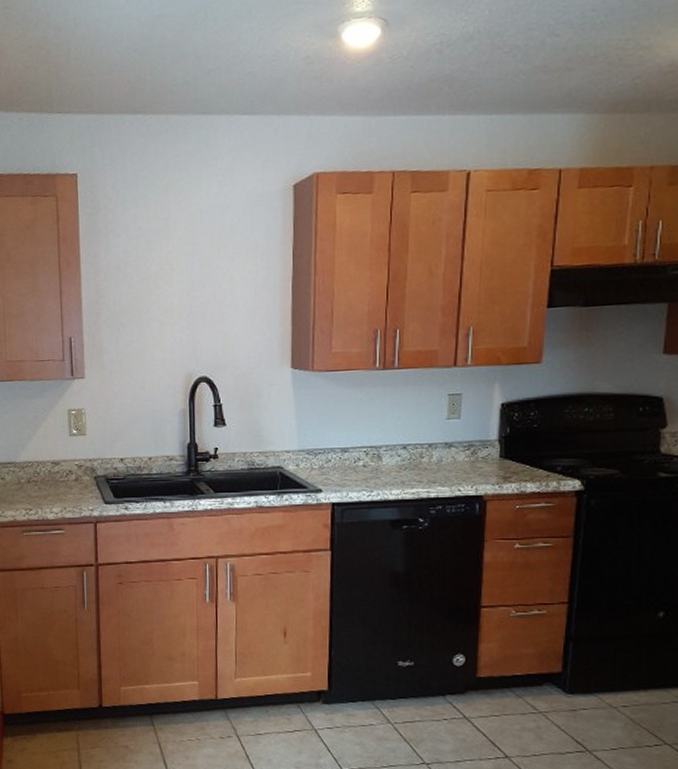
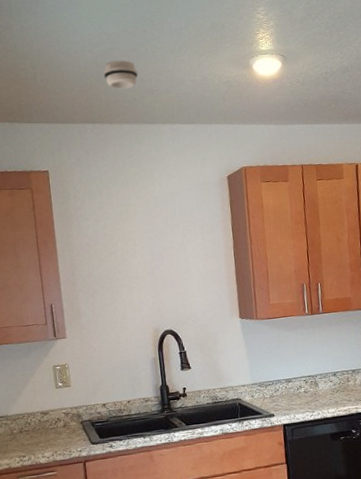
smoke detector: none [150,29,193,69] -> present [103,60,138,90]

